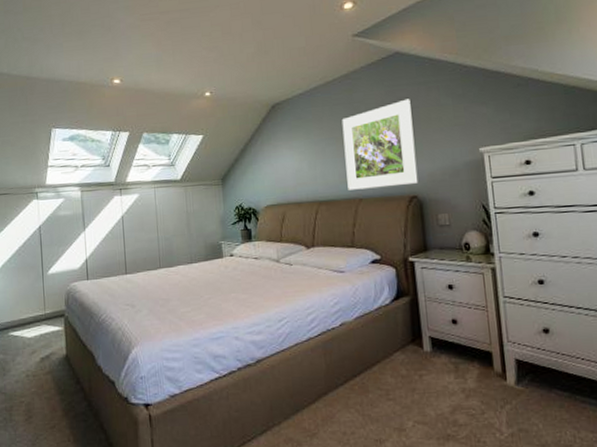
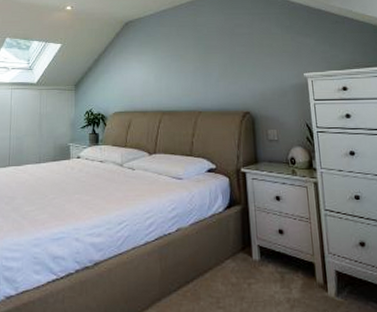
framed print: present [342,98,418,190] -> none [186,26,251,103]

